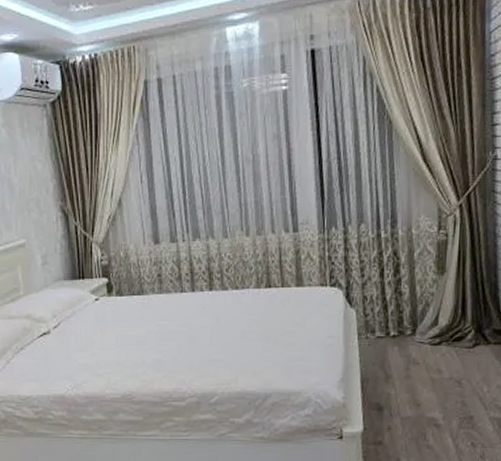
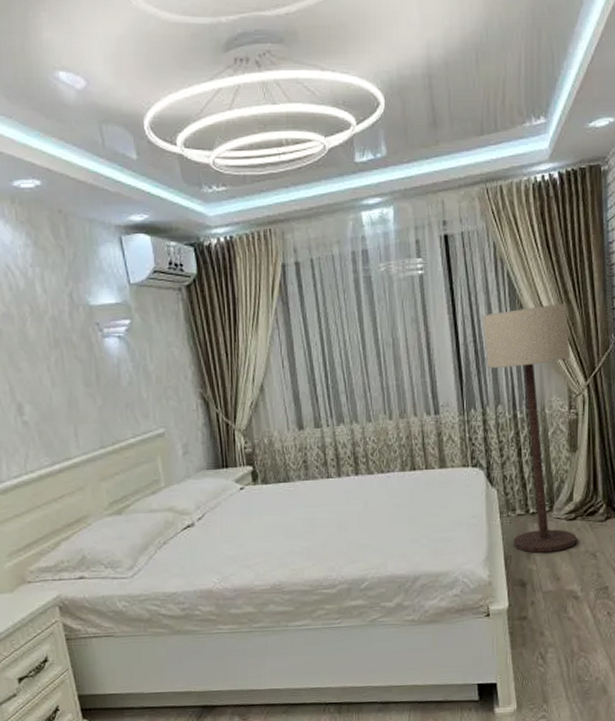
floor lamp: none [348,118,443,377] -> present [483,302,577,553]

